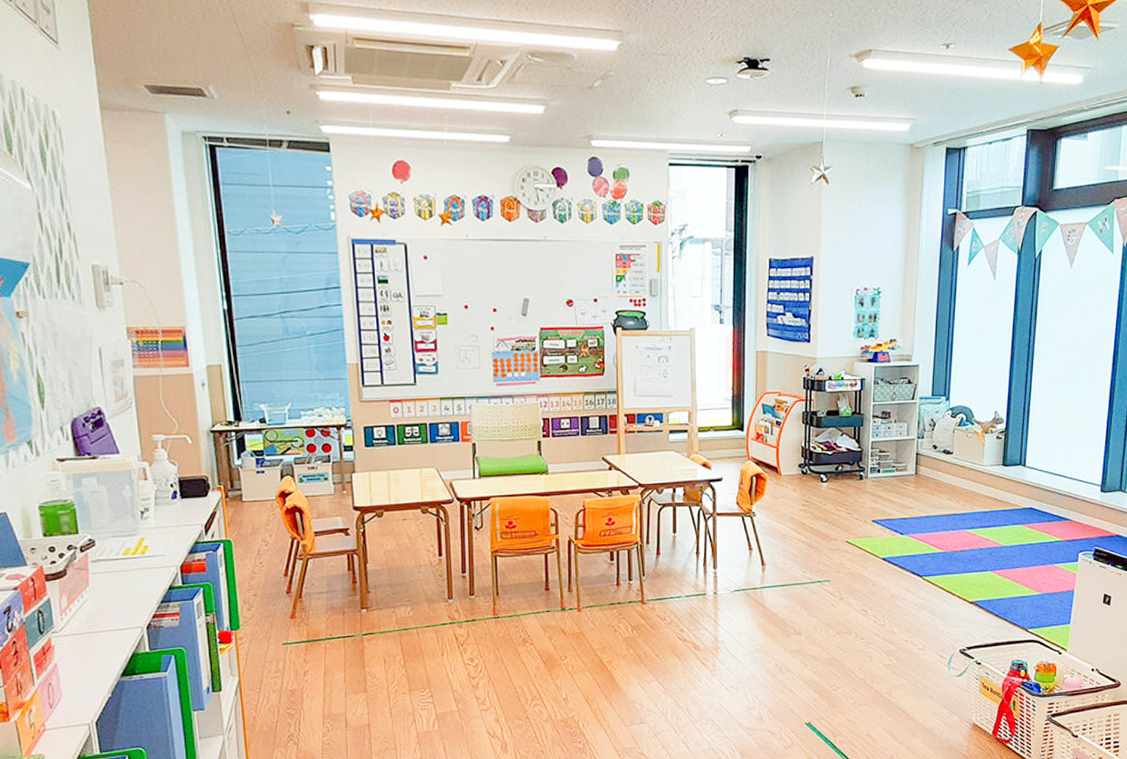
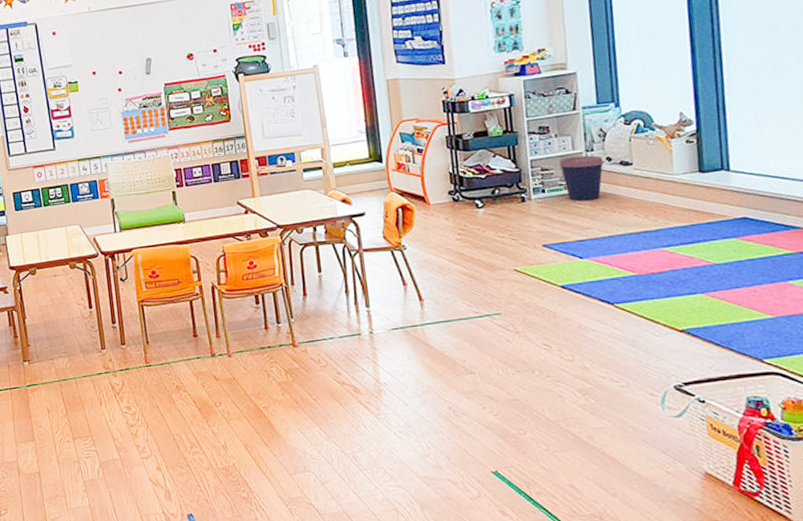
coffee cup: none [894,442,931,483] -> present [559,155,604,201]

